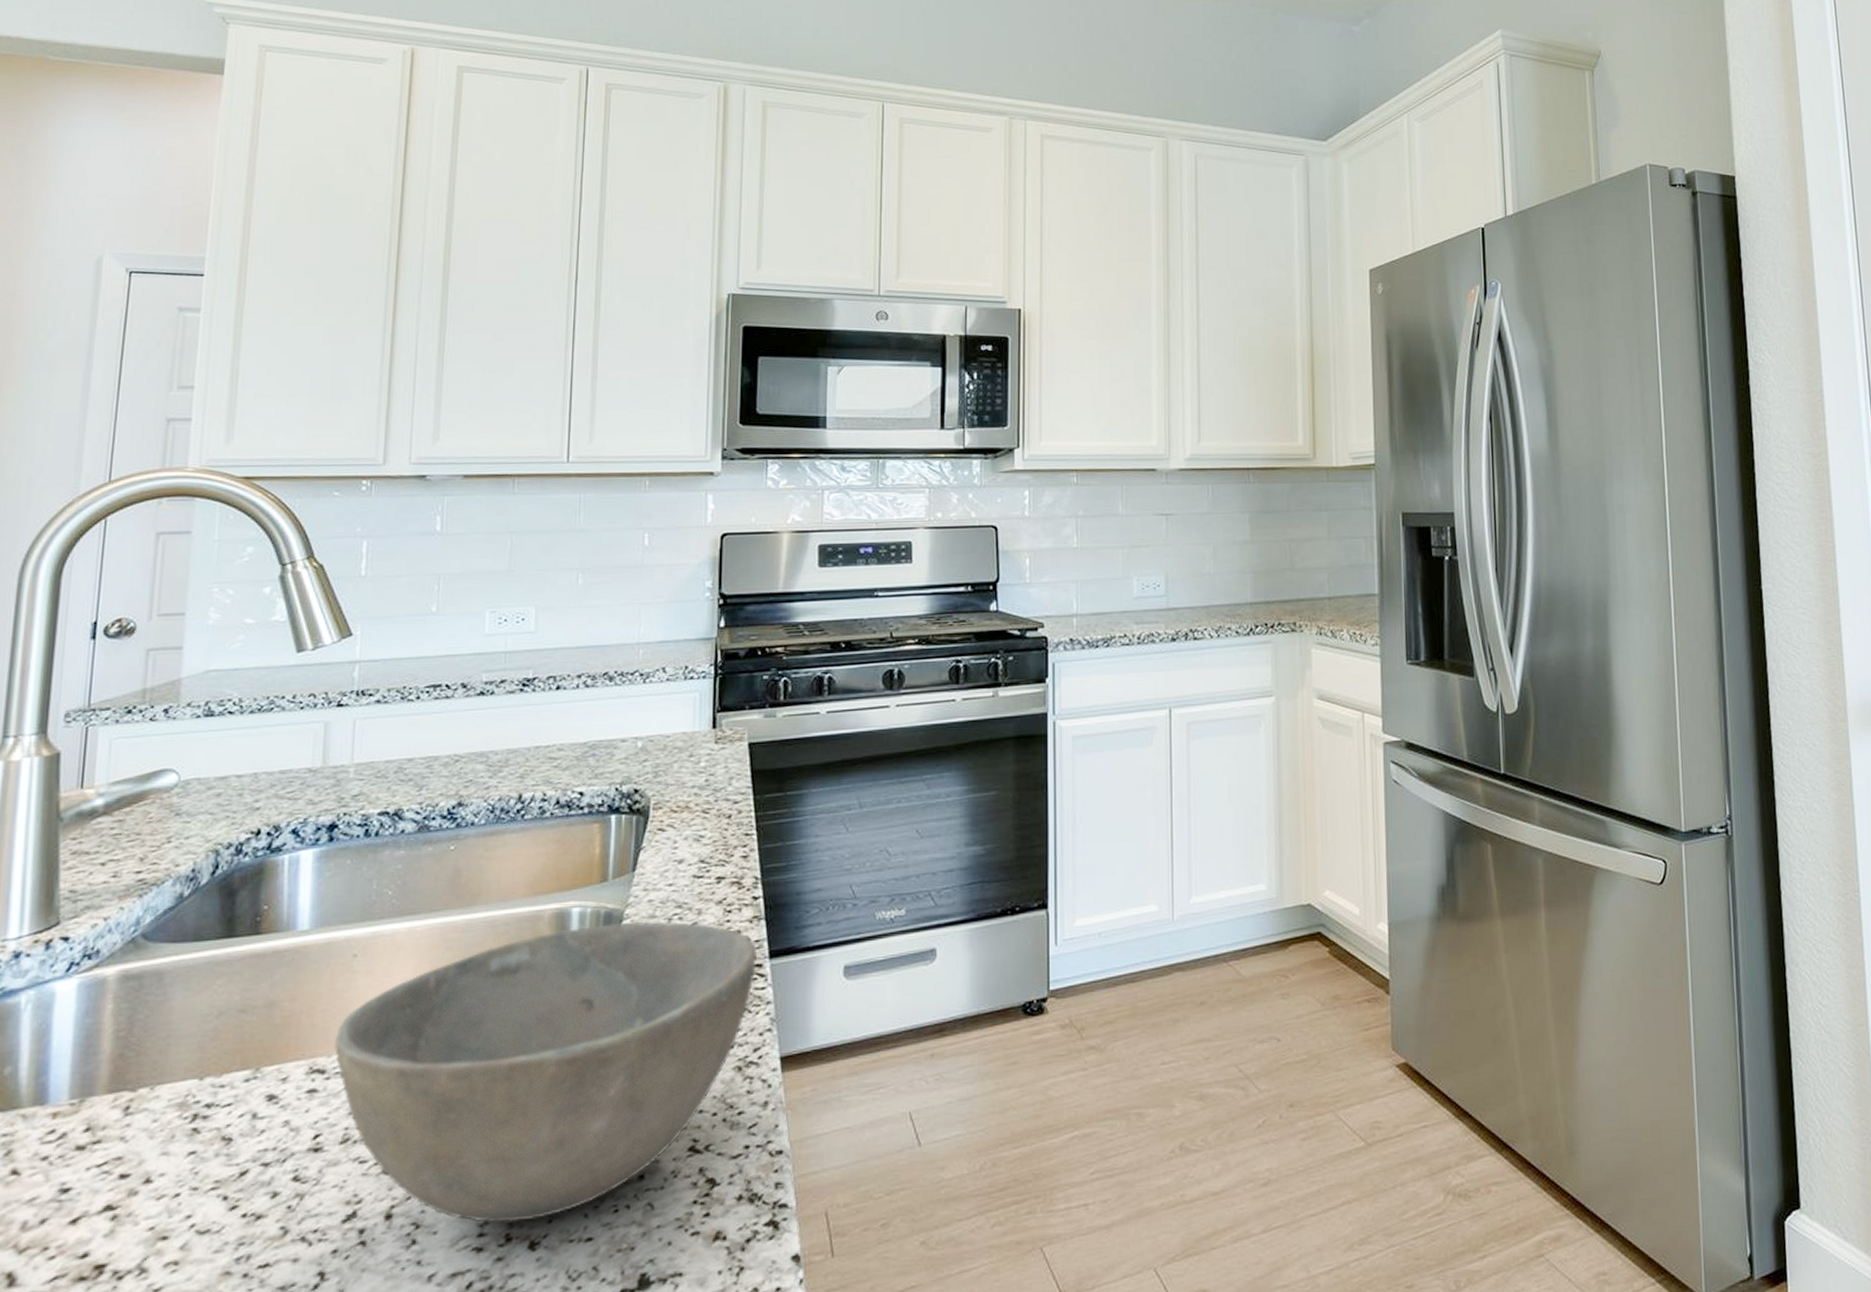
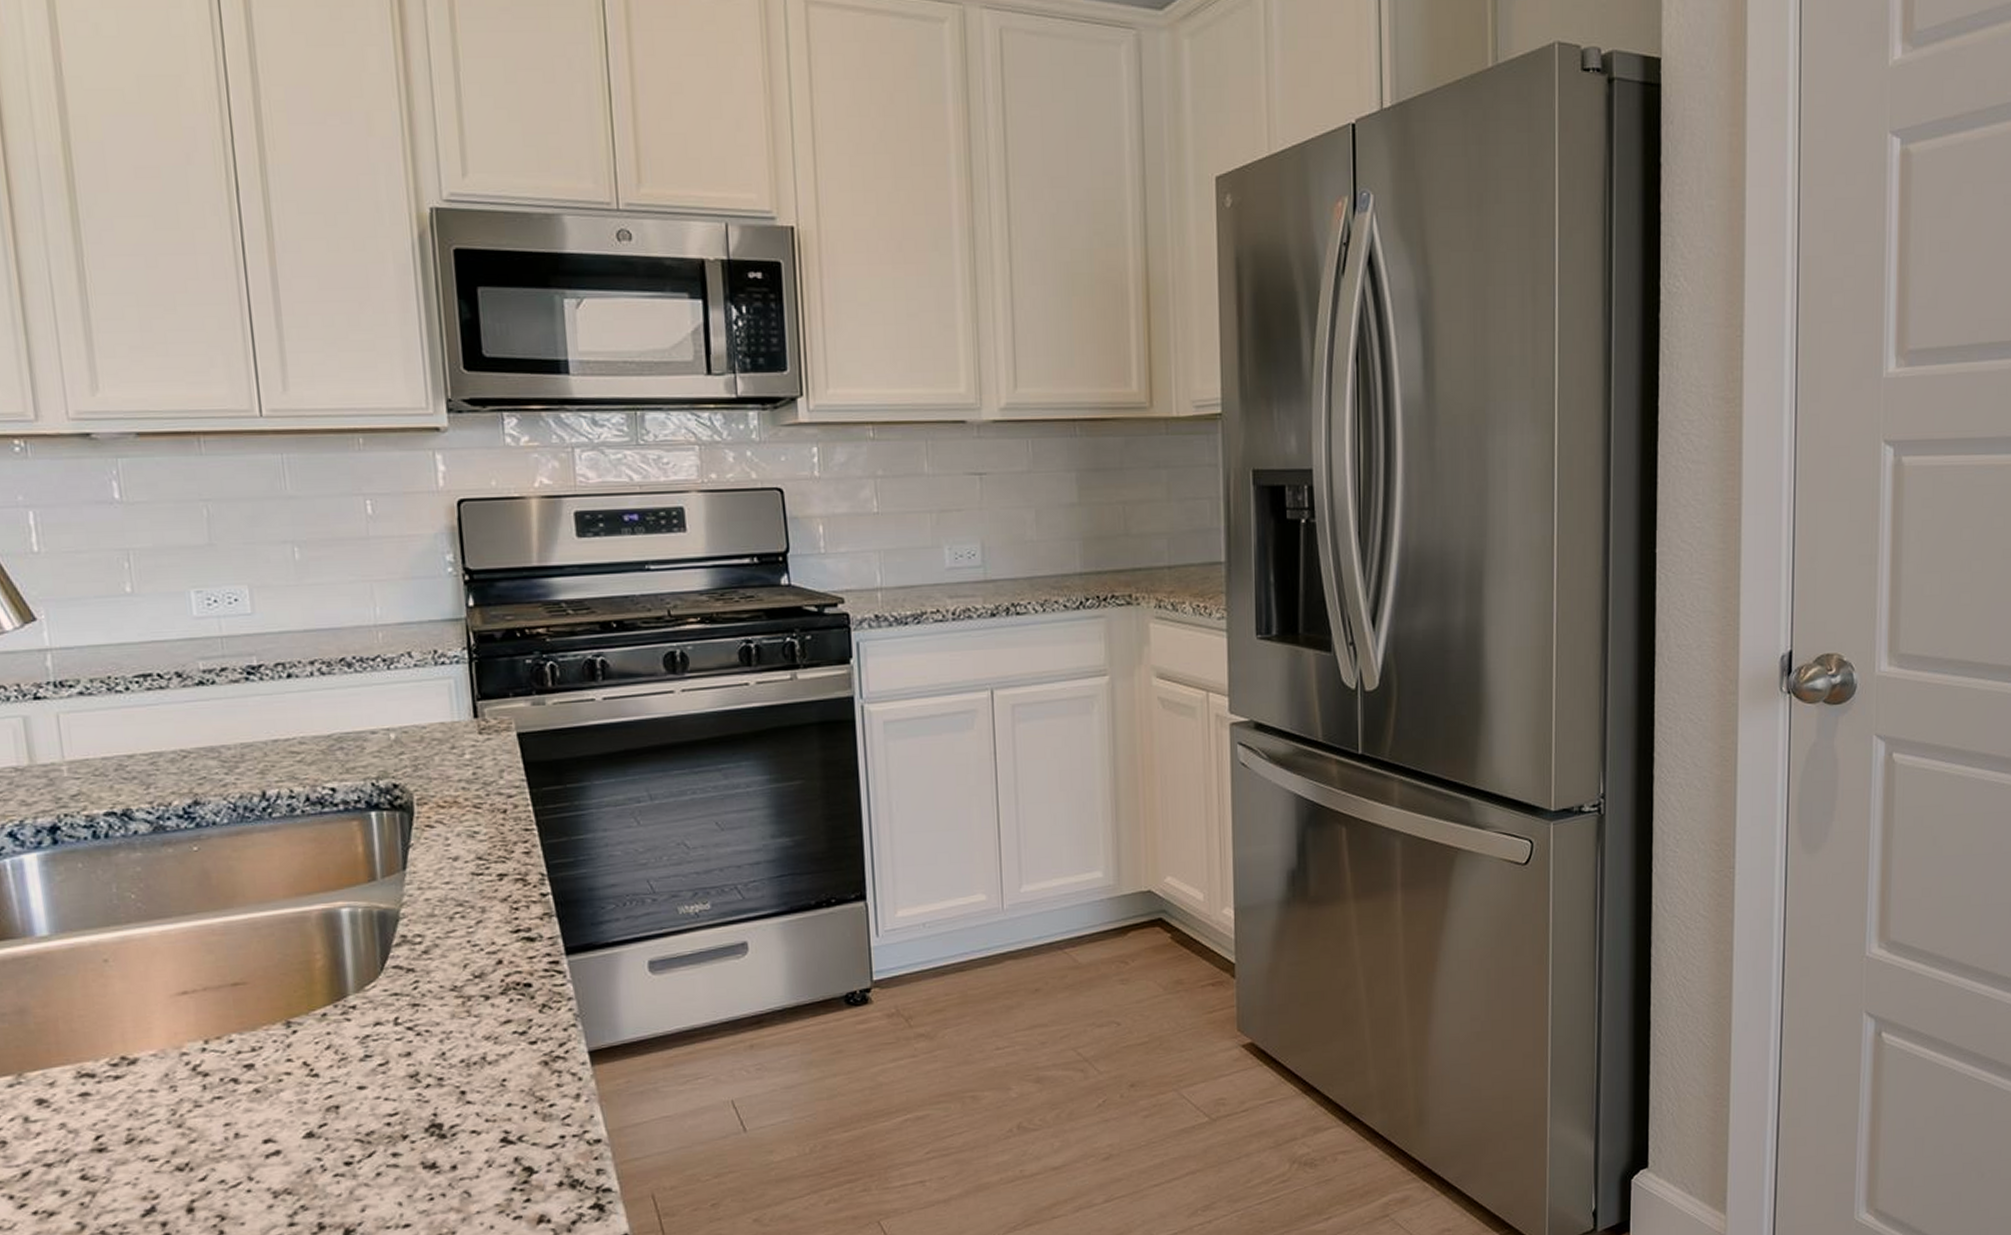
bowl: present [333,921,758,1223] -> none [98,920,553,1213]

